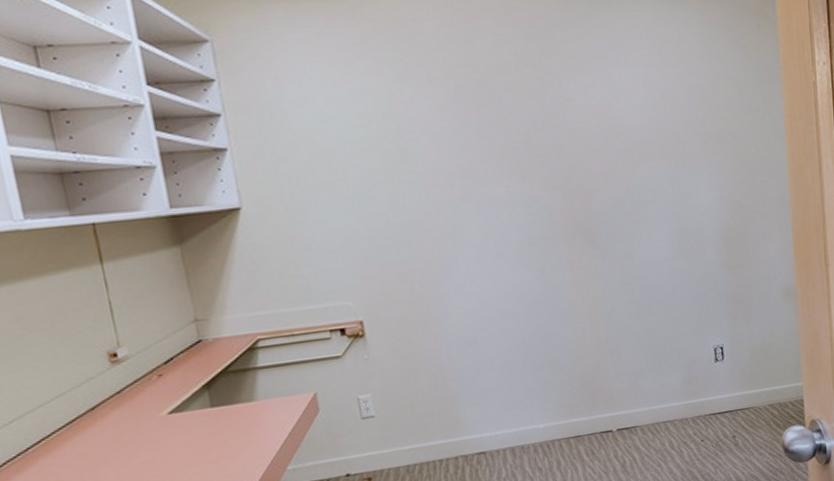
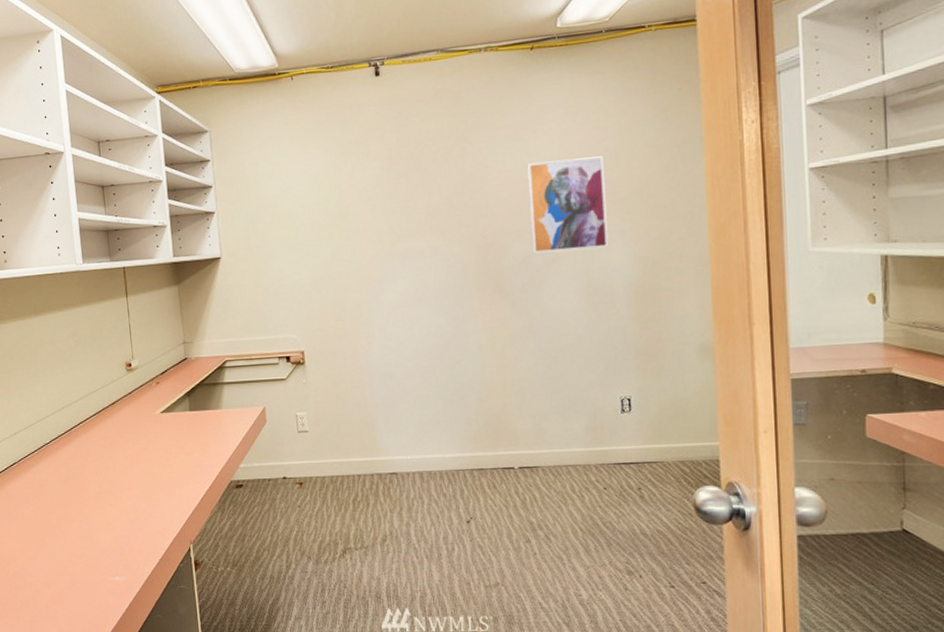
wall art: none [611,93,697,198] -> present [526,156,608,254]

